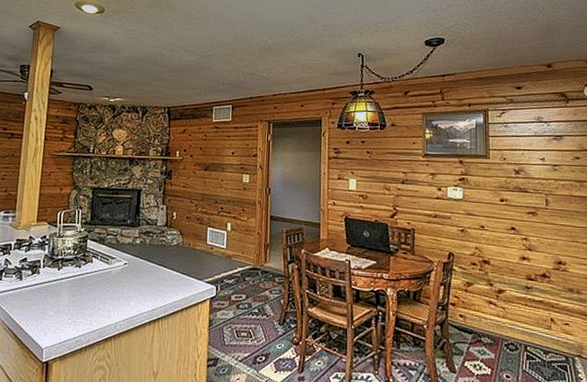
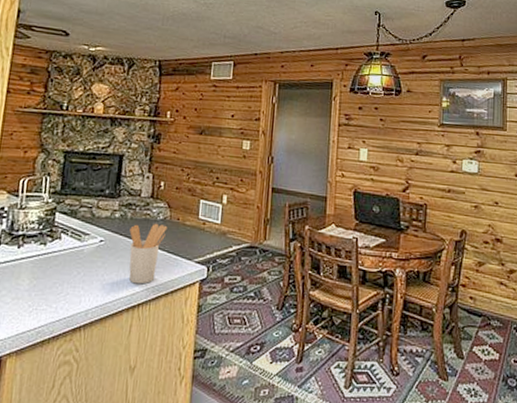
utensil holder: none [149,248,181,301] -> present [128,223,168,285]

